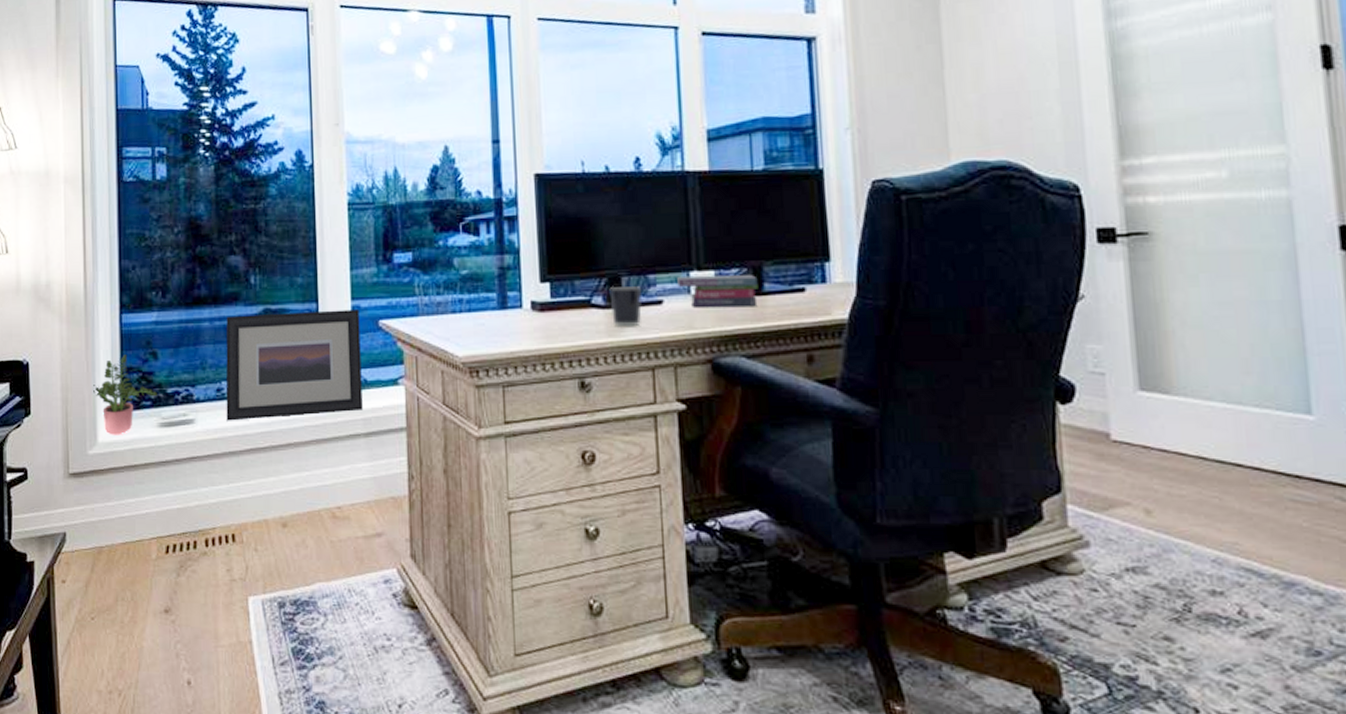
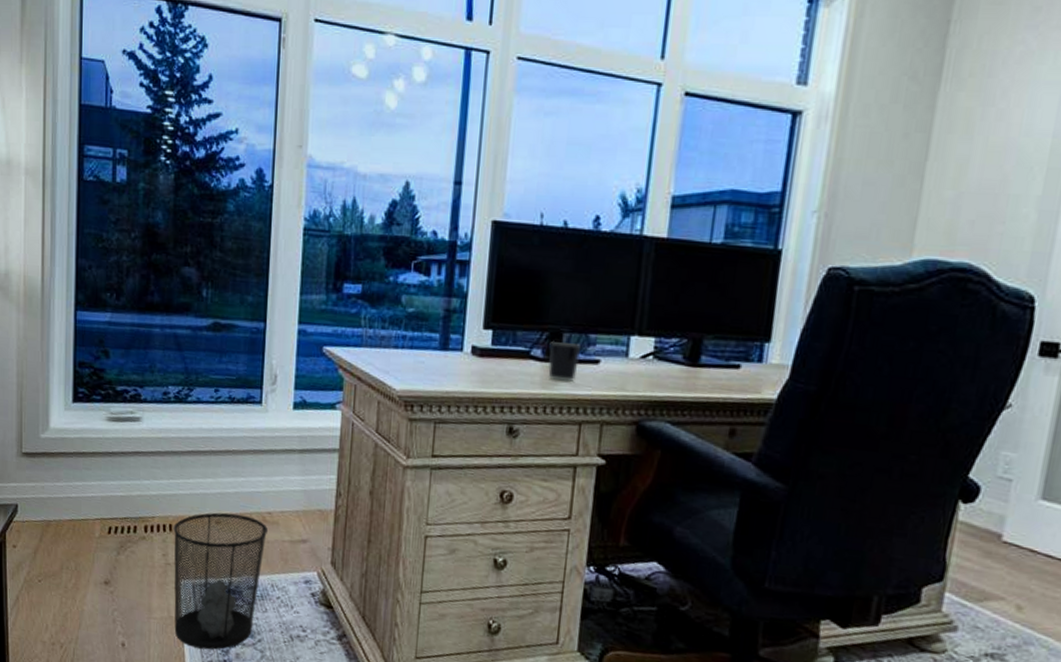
potted plant: present [93,355,157,435] -> none [47,349,107,424]
picture frame: present [225,309,363,421] -> none [171,325,305,429]
waste bin: none [236,513,339,676] -> present [173,512,268,650]
books: present [677,274,758,307] -> none [616,338,696,377]

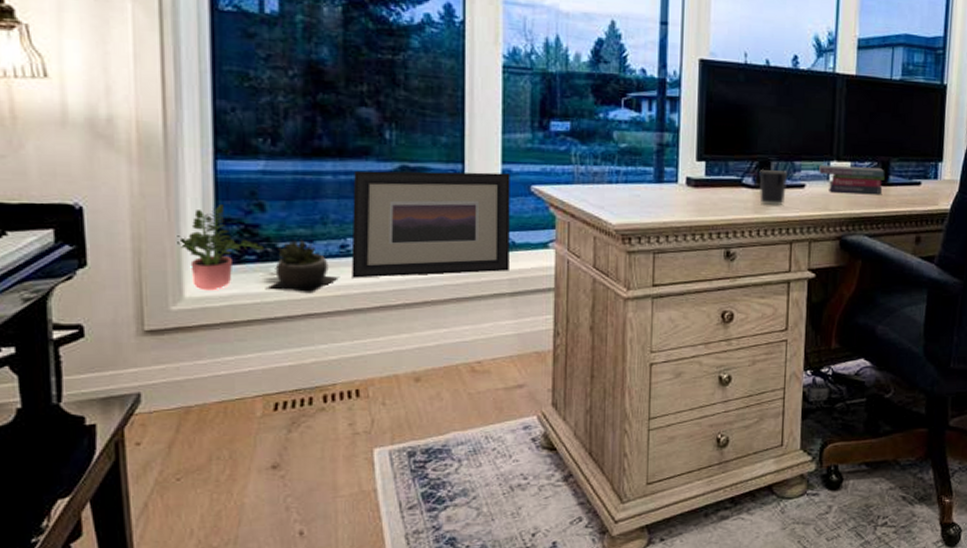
potted plant: none [47,349,107,424] -> present [177,204,264,291]
succulent plant: none [106,384,161,434] -> present [265,239,339,294]
picture frame: none [171,325,305,429] -> present [351,170,510,279]
waste bin: present [173,512,268,650] -> none [361,368,477,520]
books: none [616,338,696,377] -> present [819,164,885,195]

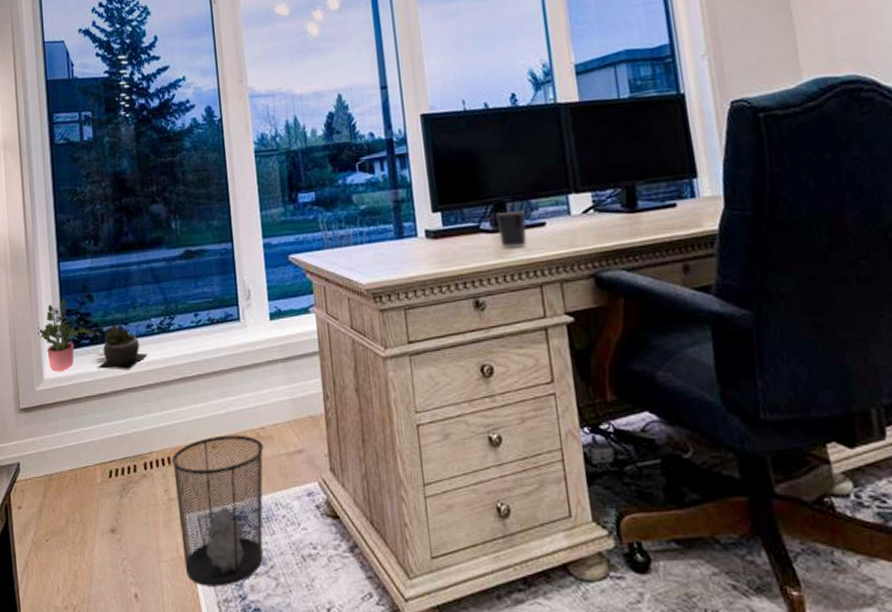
picture frame: present [351,170,510,279] -> none [152,246,279,354]
waste bin: none [361,368,477,520] -> present [171,435,263,586]
books: present [819,164,885,195] -> none [557,194,633,227]

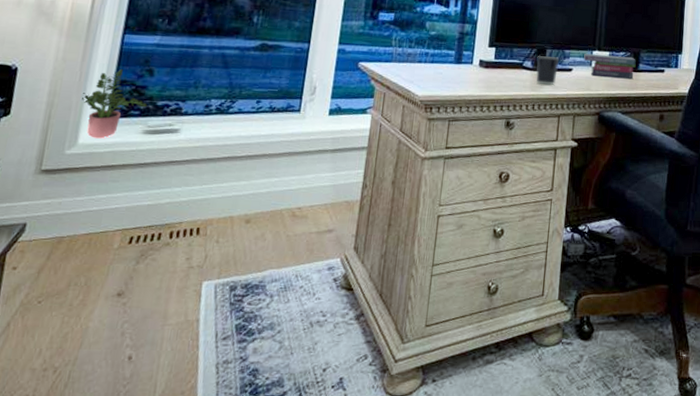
succulent plant: present [97,322,148,371] -> none [141,99,200,144]
waste bin: present [171,435,263,586] -> none [190,211,296,349]
books: none [557,194,633,227] -> present [584,53,636,79]

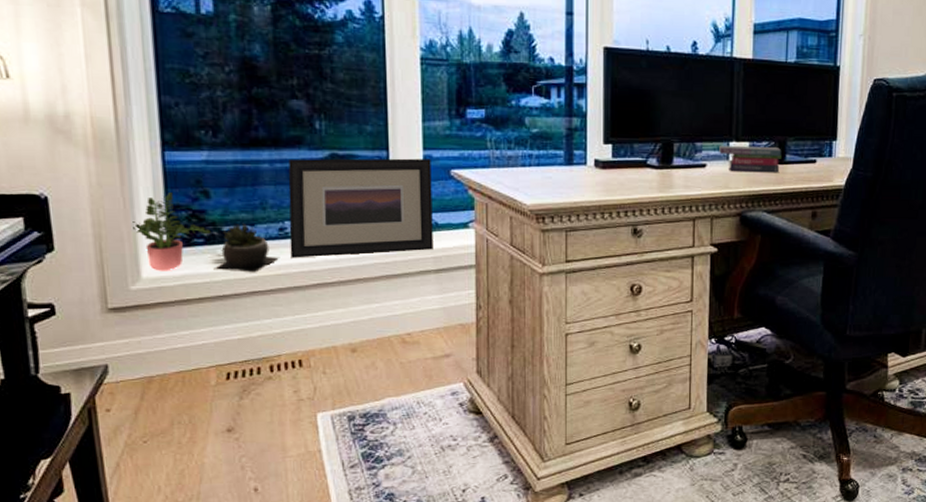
succulent plant: none [141,99,200,144] -> present [213,223,279,273]
picture frame: none [210,46,344,133] -> present [288,158,433,258]
mug: present [535,55,559,85] -> none [662,150,689,185]

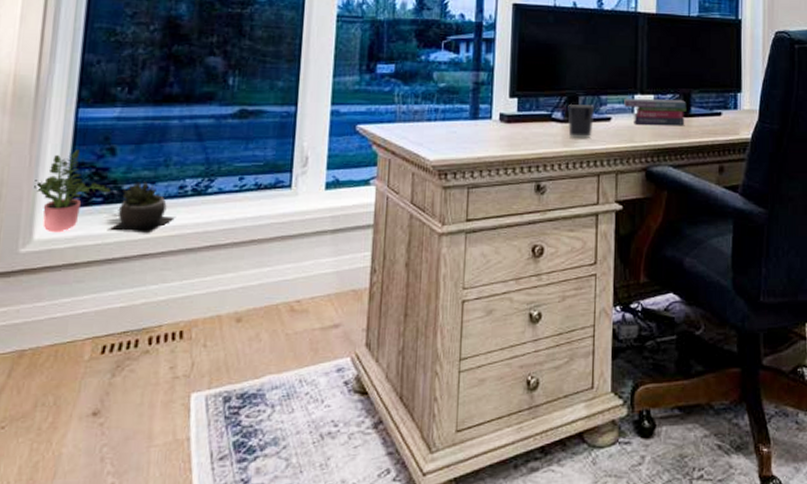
picture frame: present [288,158,433,258] -> none [187,113,338,218]
mug: none [662,150,689,185] -> present [567,103,594,139]

